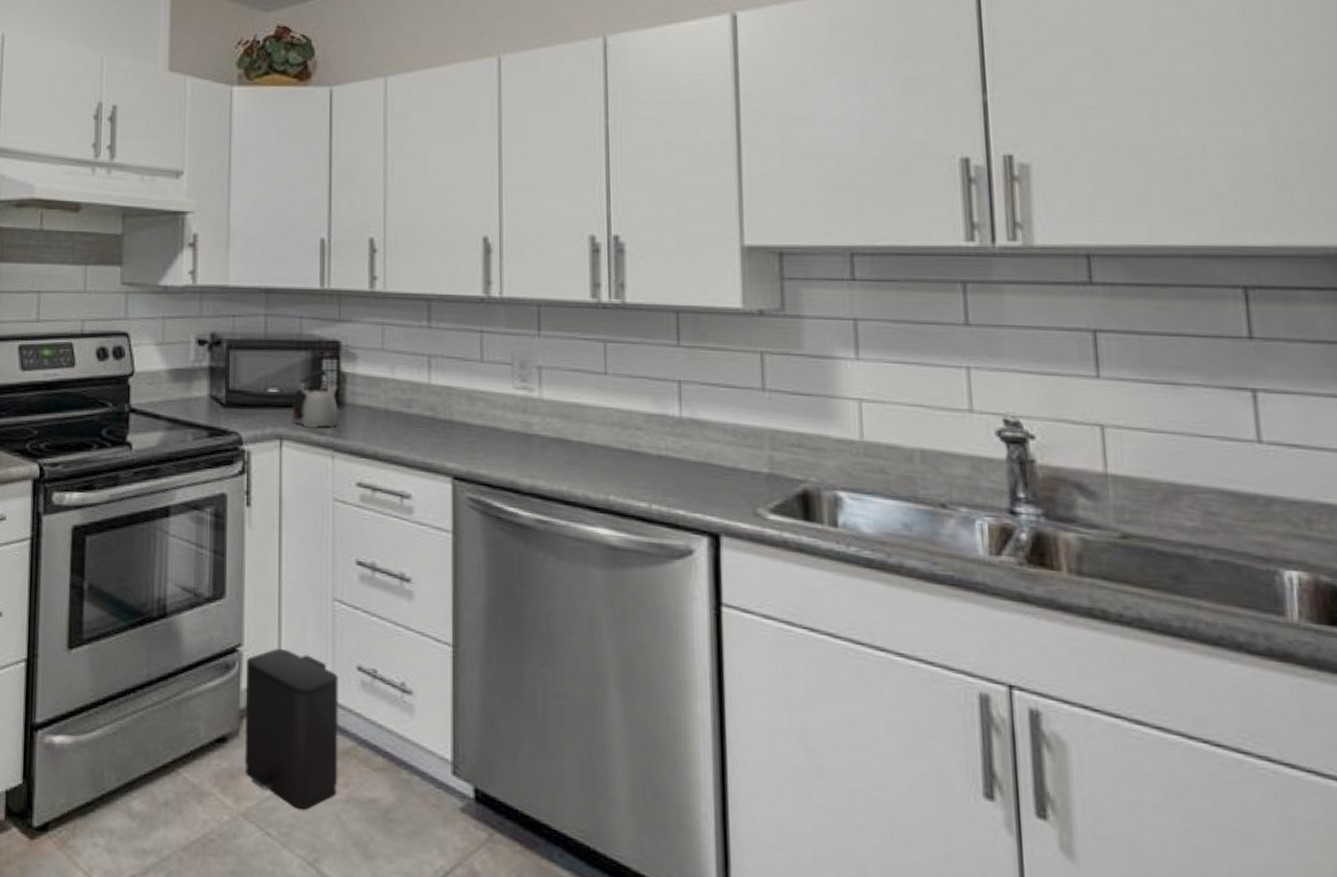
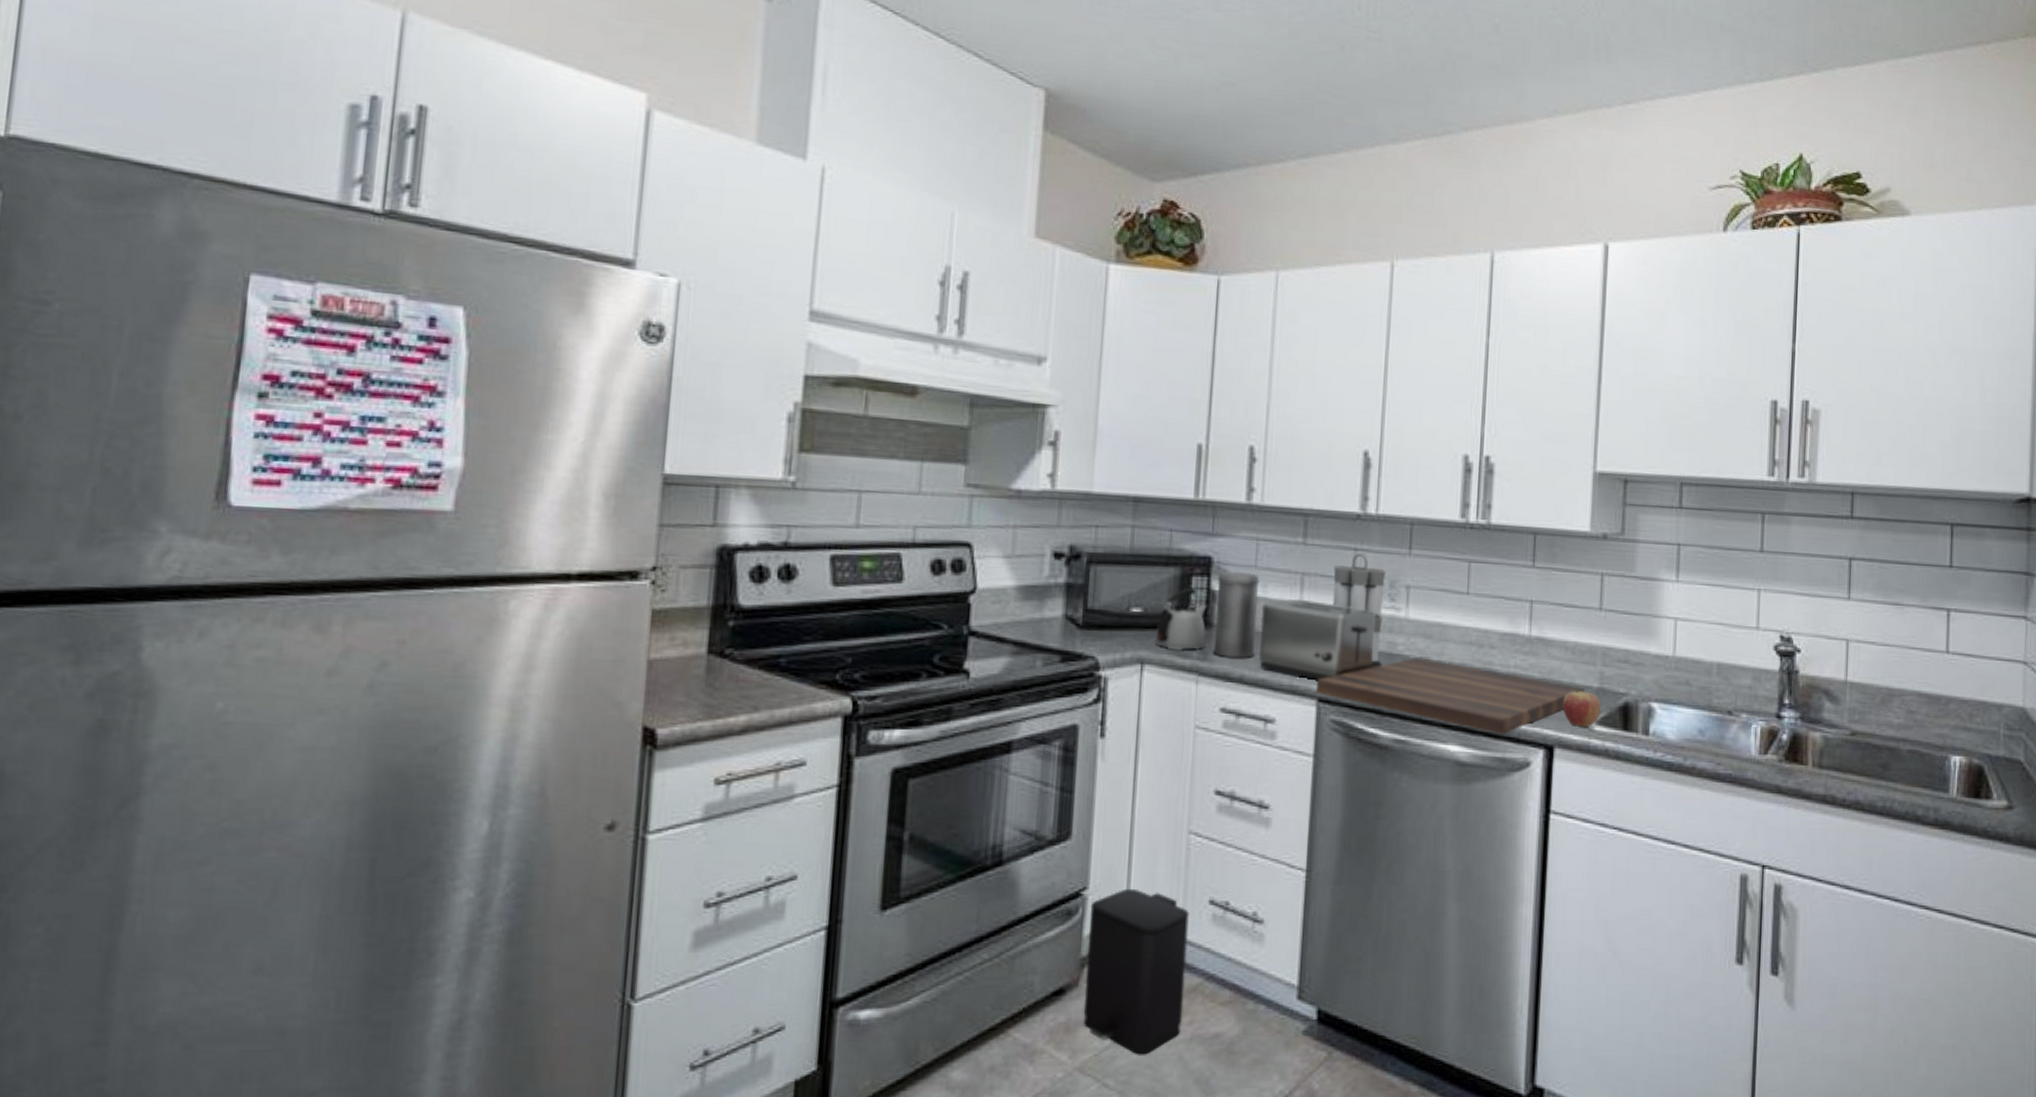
canister: none [346,354,387,436] -> present [1213,571,1260,659]
toaster: none [390,379,508,458] -> present [1259,598,1376,680]
cutting board: none [451,438,752,520] -> present [1316,657,1584,736]
spice rack: none [460,334,519,448] -> present [1333,552,1385,669]
fruit: none [726,471,774,515] -> present [1562,687,1601,727]

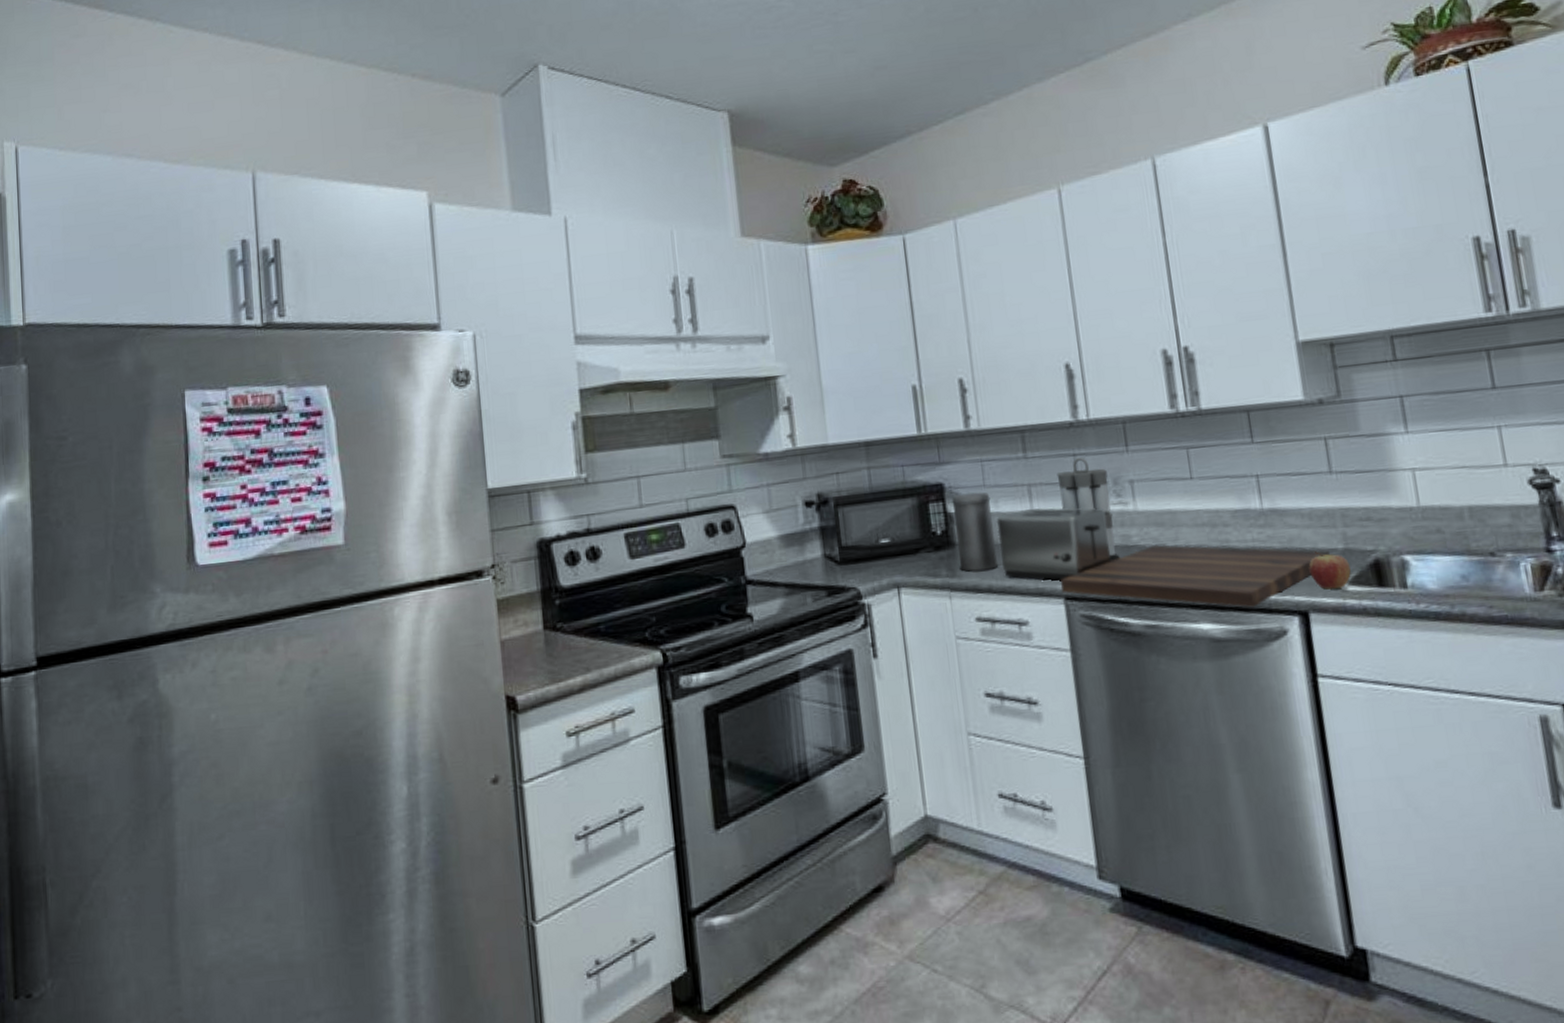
pedal bin: present [1083,888,1189,1055] -> none [892,790,994,941]
kettle: present [1154,587,1207,651] -> none [905,513,953,572]

